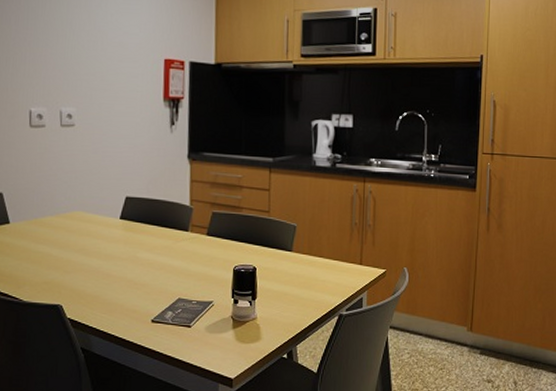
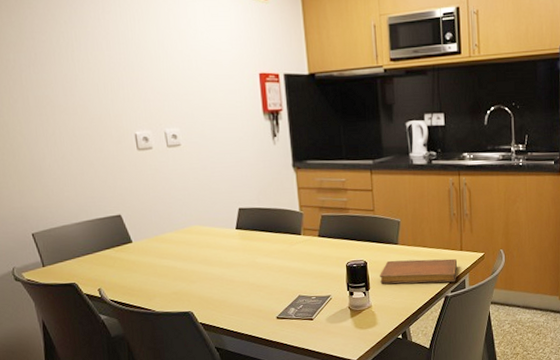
notebook: none [269,268,355,300] -> present [380,258,457,284]

